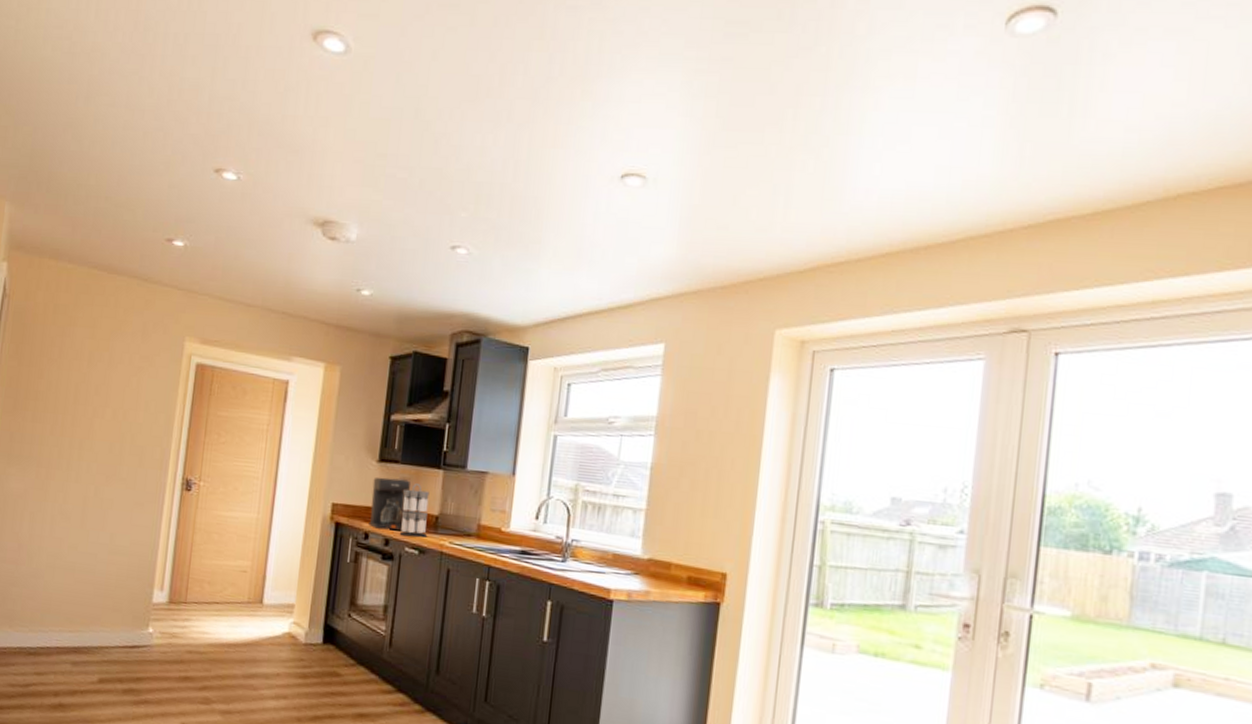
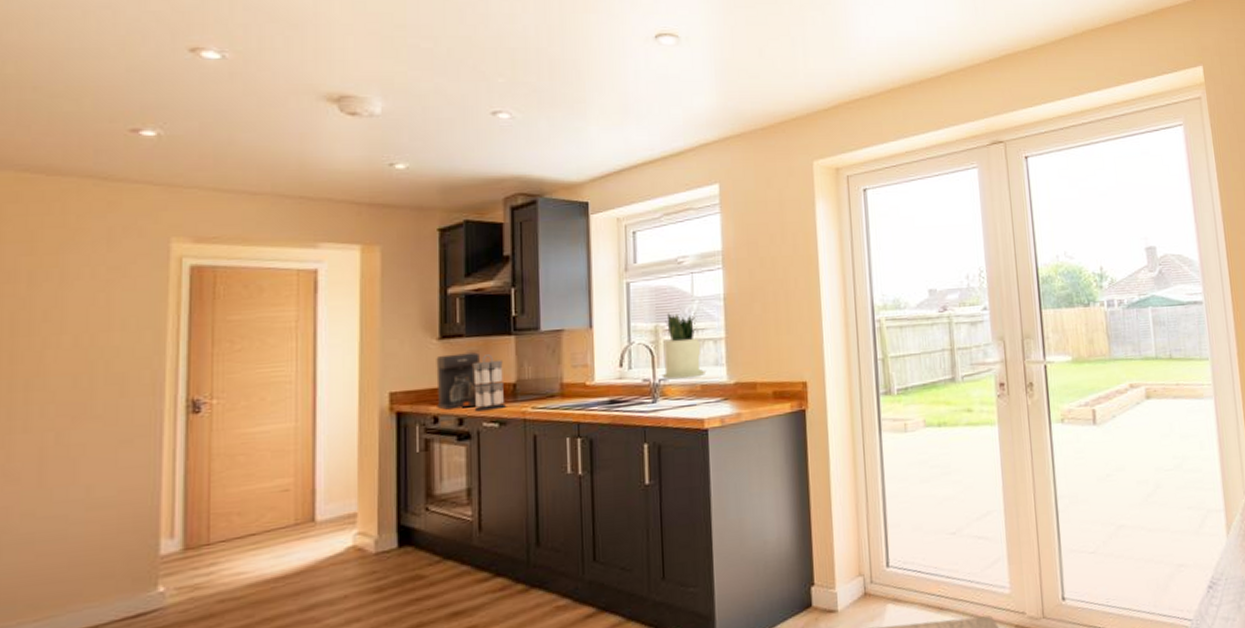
planter: none [575,473,621,546] -> present [662,311,707,380]

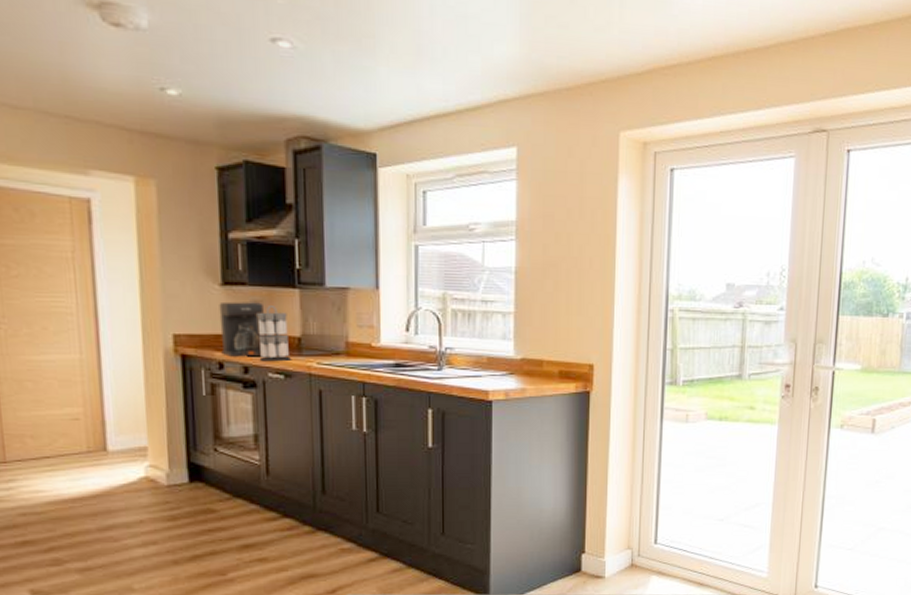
planter: present [662,311,707,380] -> none [448,281,494,349]

